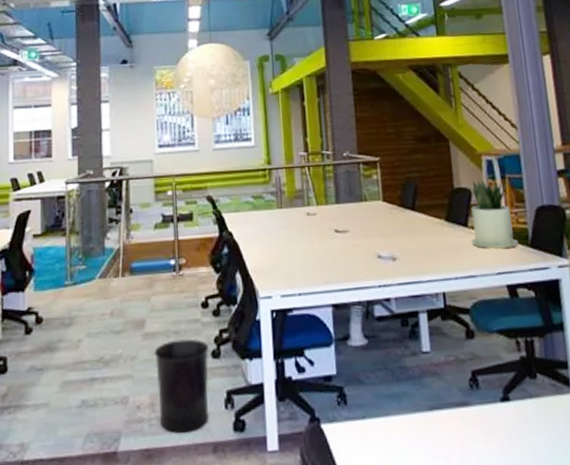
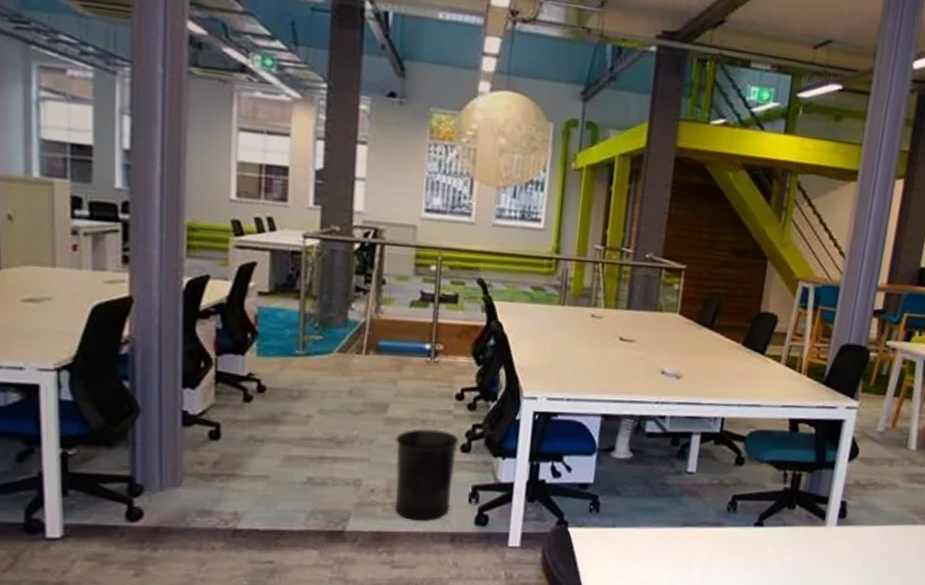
planter: present [471,180,519,249] -> none [764,307,816,383]

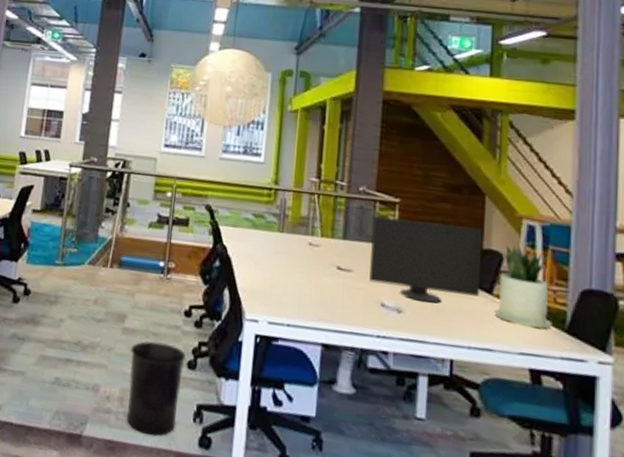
computer monitor: none [651,284,762,367] -> present [369,216,483,304]
planter: none [764,307,816,383] -> present [494,245,553,329]

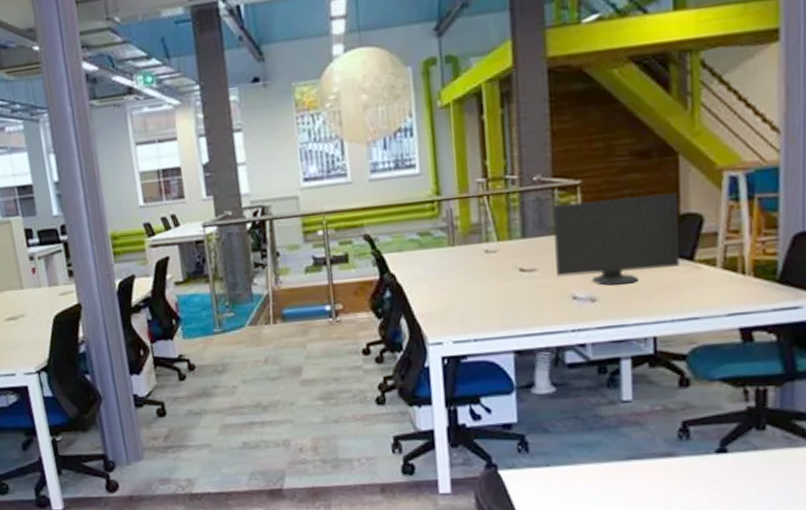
waste bin: present [126,341,186,436] -> none [313,385,376,475]
planter: present [494,245,553,329] -> none [697,201,763,286]

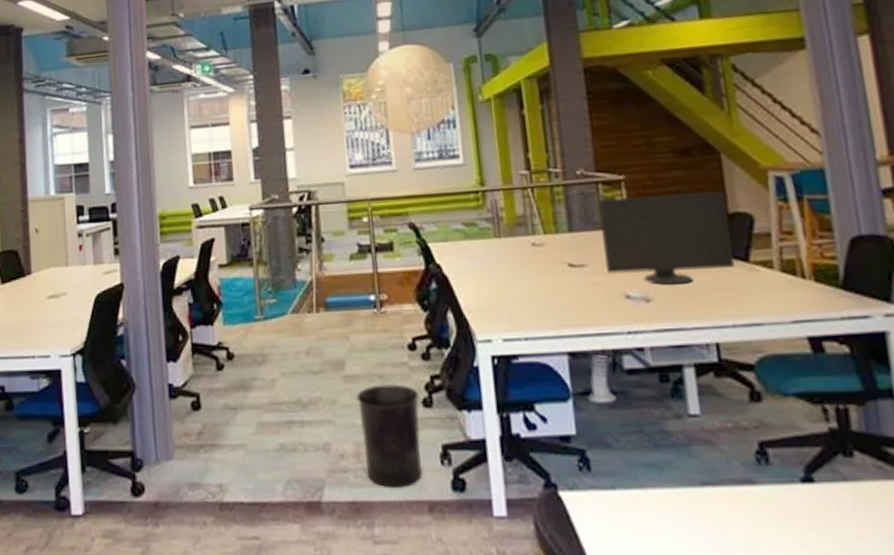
waste bin: none [313,385,376,475] -> present [356,384,423,489]

